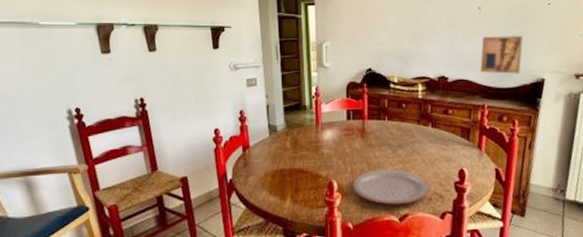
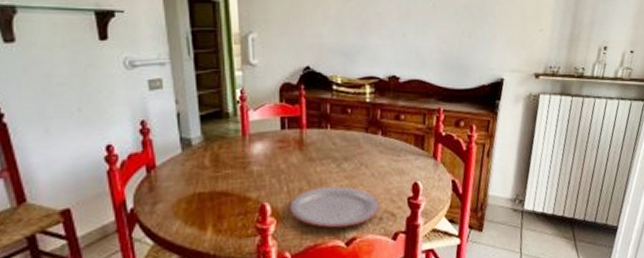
wall art: present [480,36,523,74] -> none [435,29,482,73]

